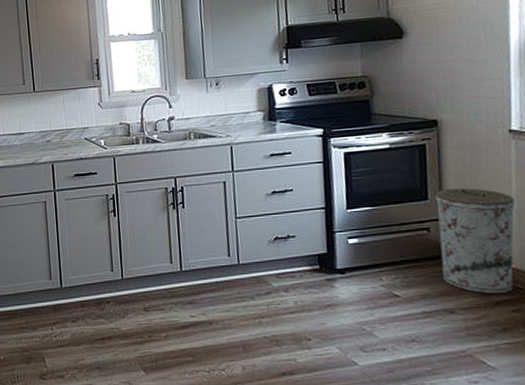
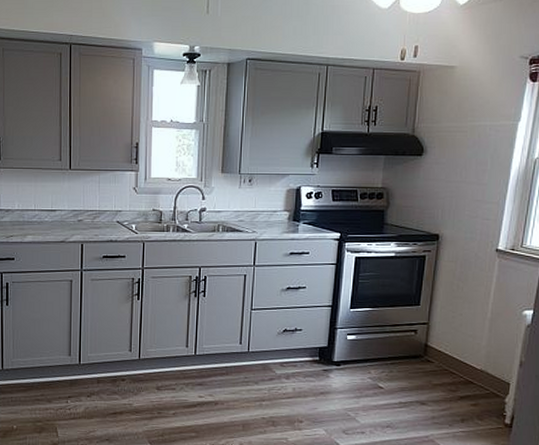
trash can: present [435,188,515,294] -> none [420,297,489,391]

